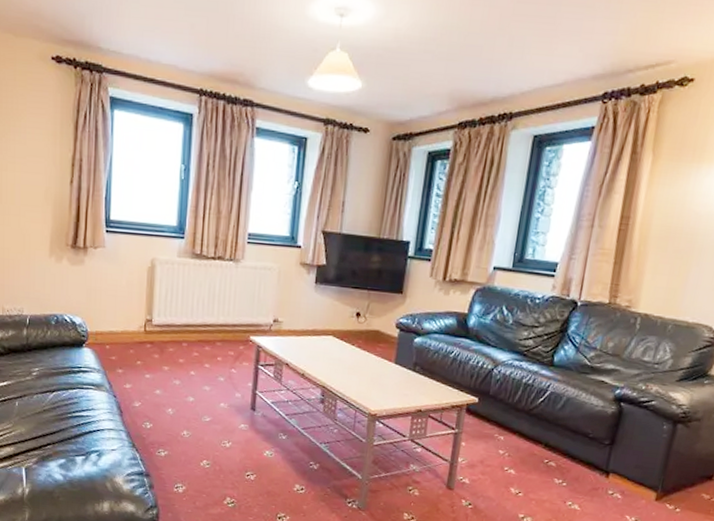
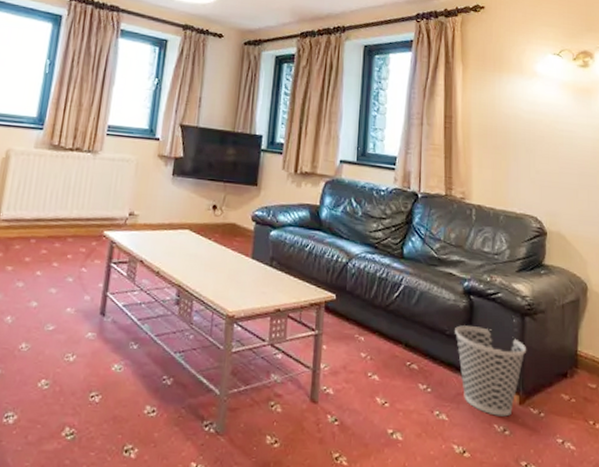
wastebasket: none [598,429,674,510] -> present [455,325,527,417]

